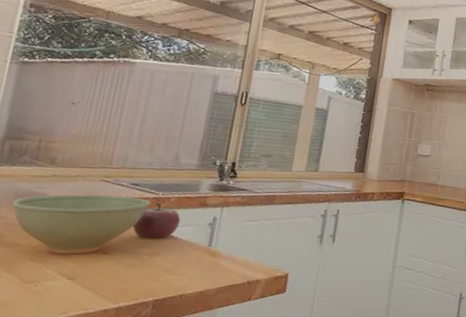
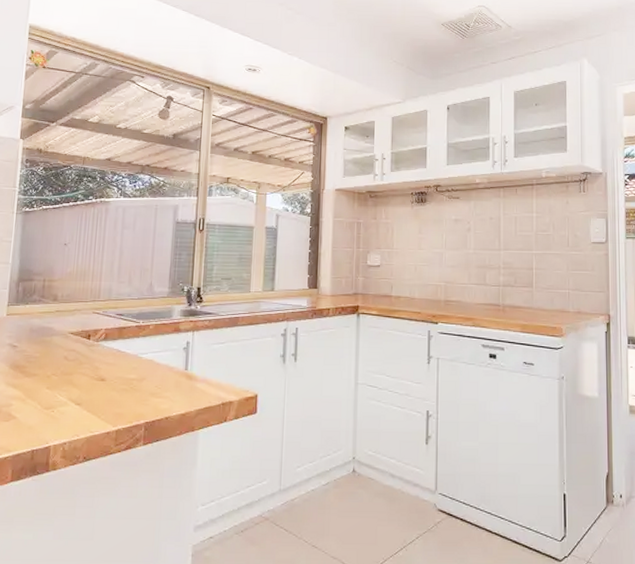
bowl: present [12,194,151,255] -> none [29,326,134,382]
fruit: present [132,203,181,239] -> none [122,331,160,364]

